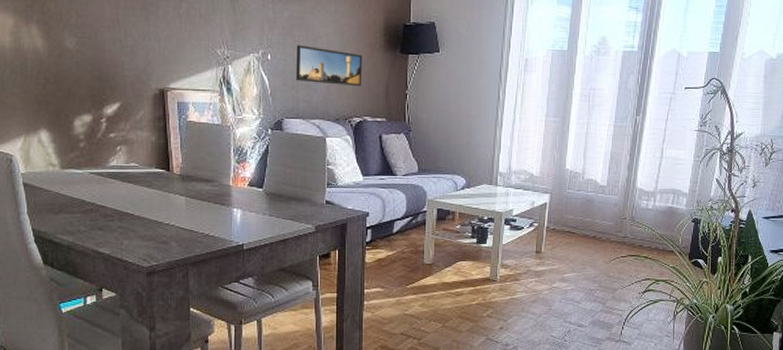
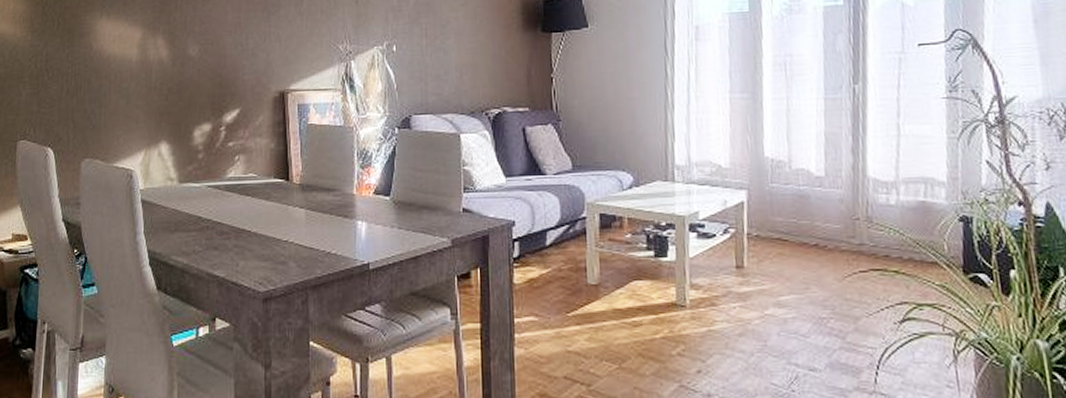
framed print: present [296,45,363,87] -> none [424,32,499,74]

